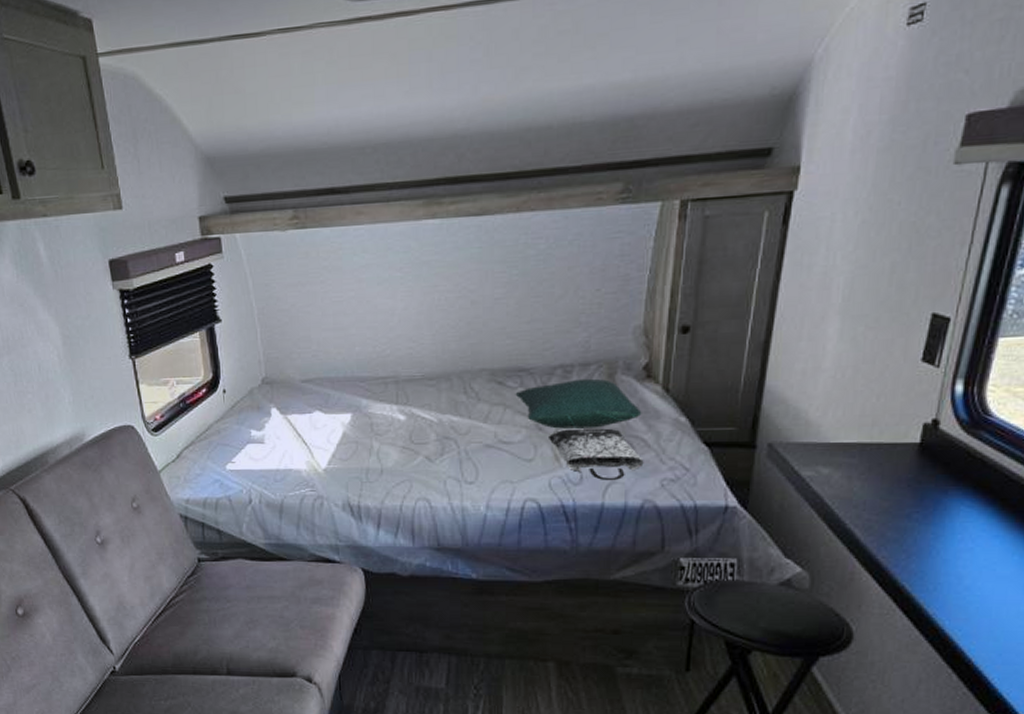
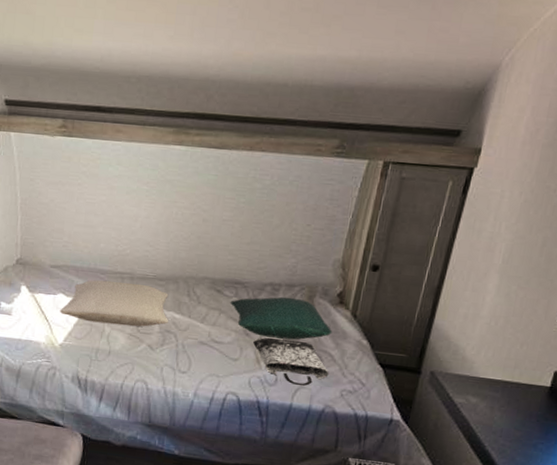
pillow: none [318,387,445,439] -> present [59,280,169,327]

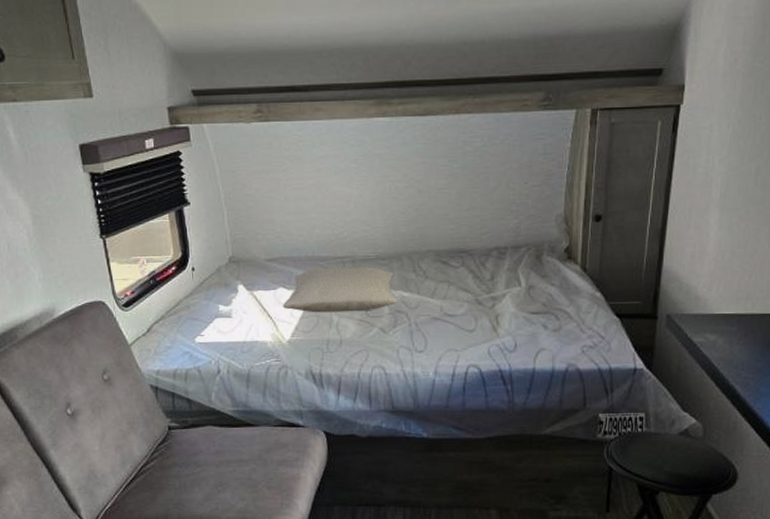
pillow: present [230,296,333,340] -> none [458,259,565,303]
tote bag: present [253,337,329,386] -> none [487,302,567,347]

